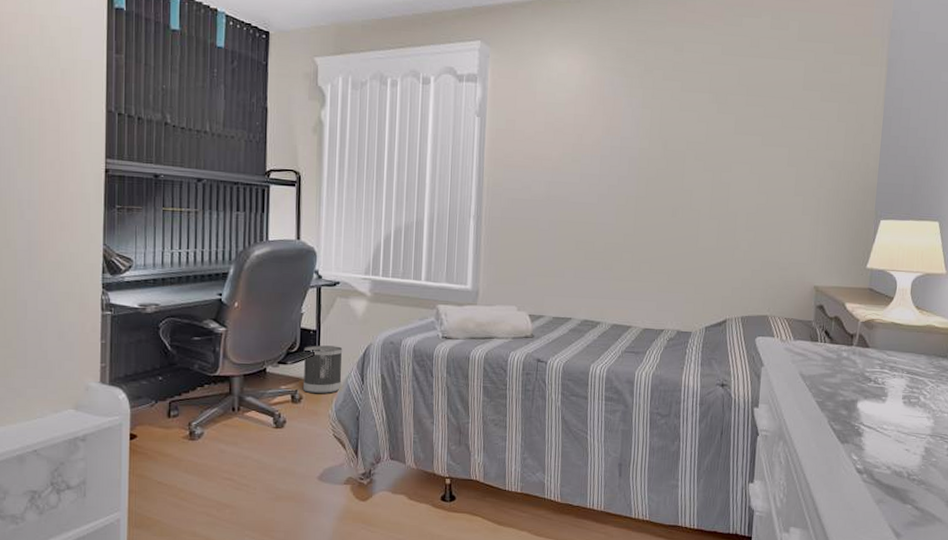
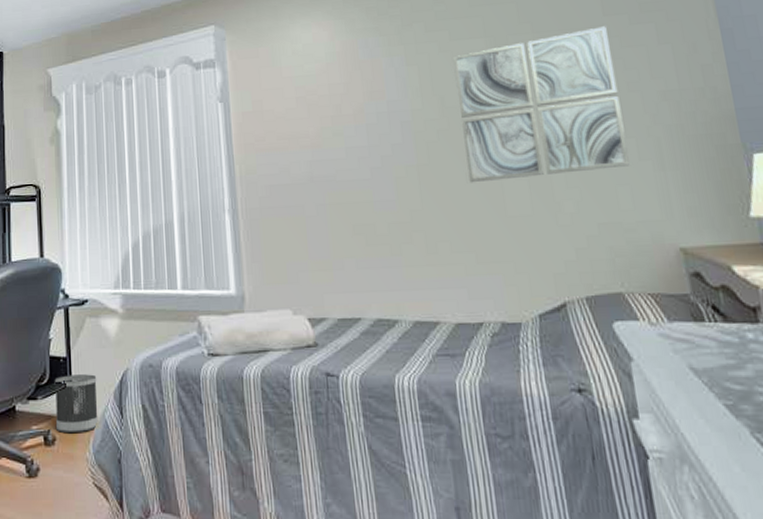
wall art: none [674,99,803,219] -> present [453,26,630,183]

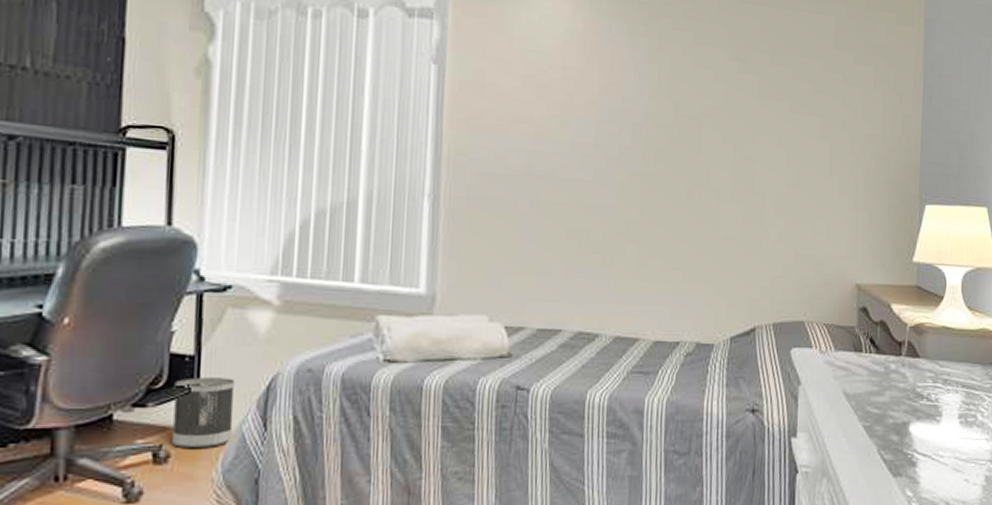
wall art: present [453,26,630,183] -> none [689,59,835,202]

